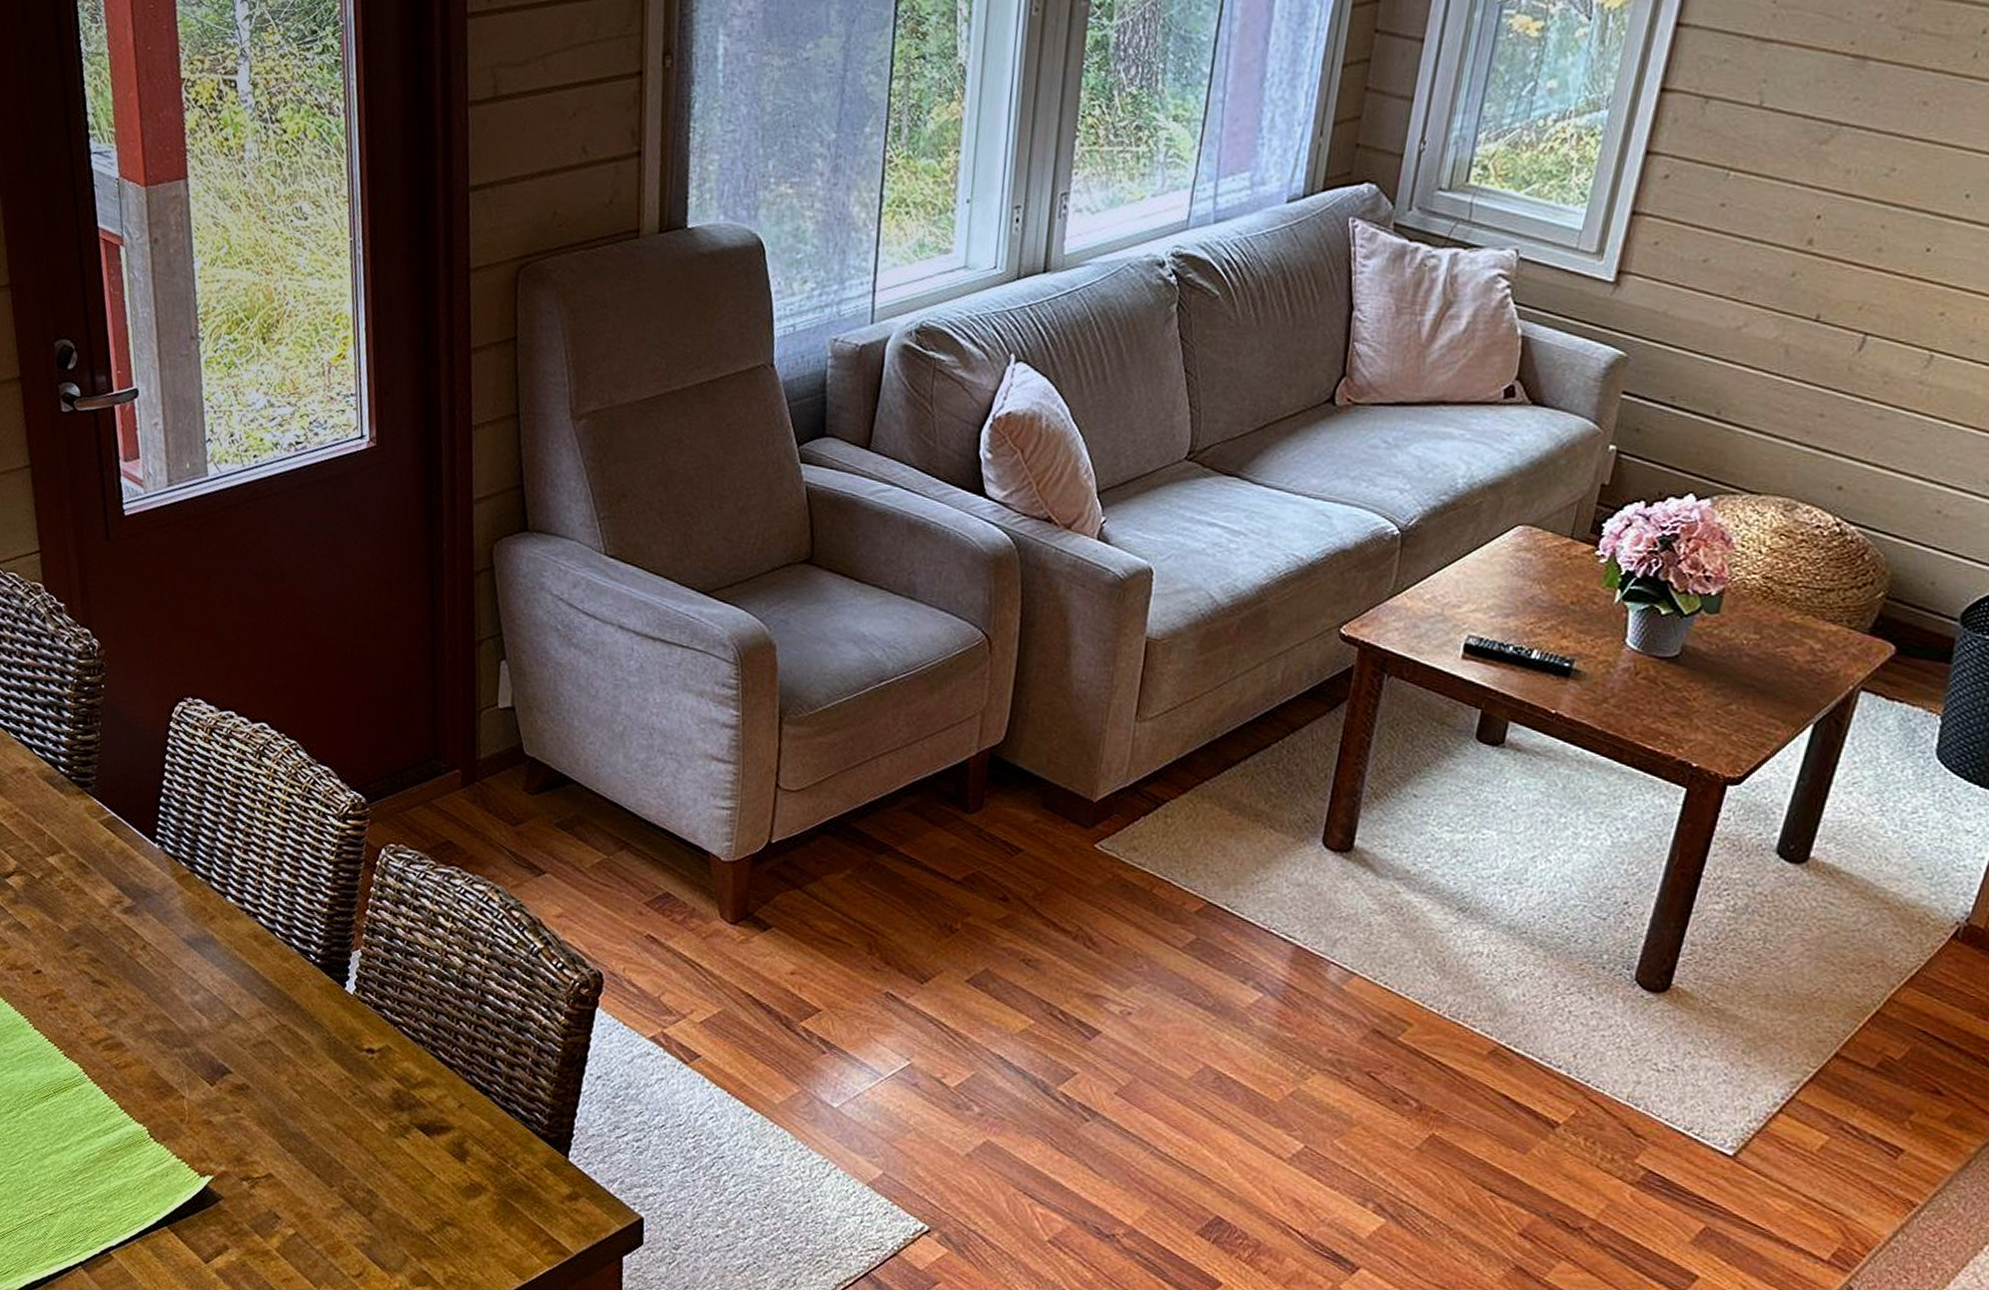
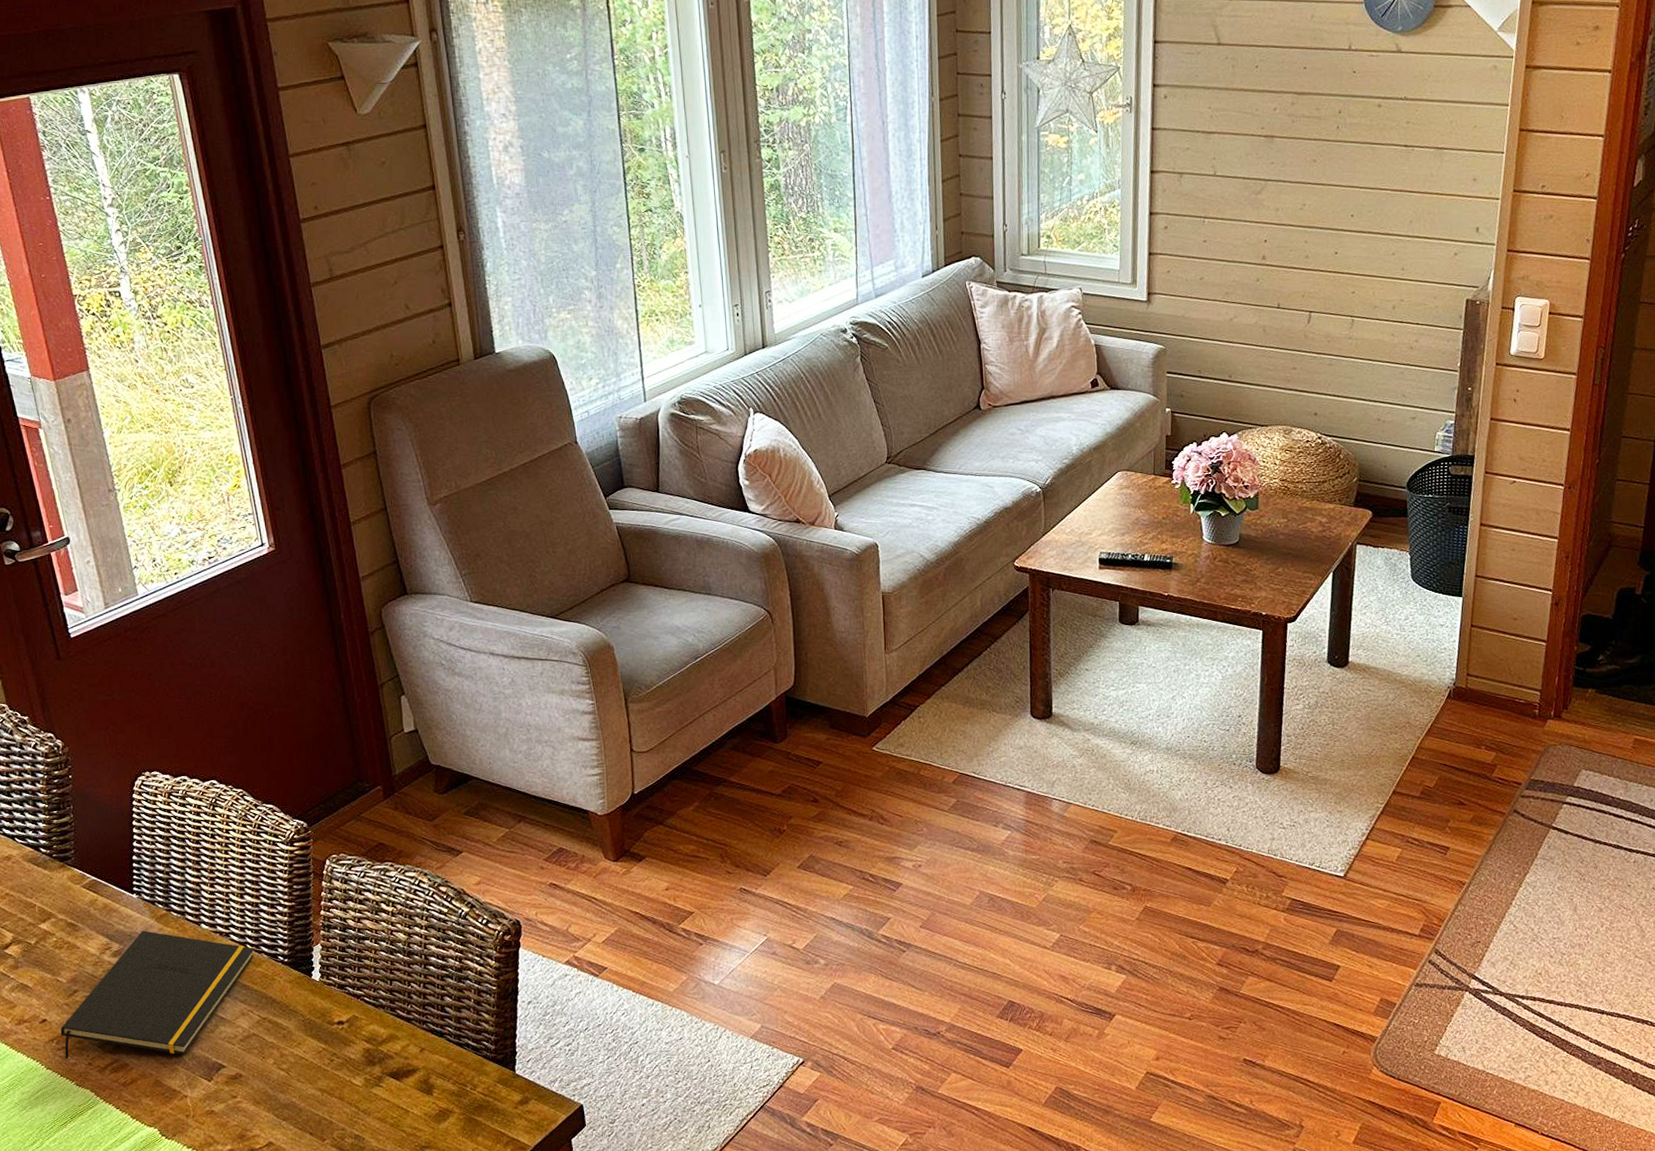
notepad: none [54,889,284,1047] -> present [60,930,254,1059]

